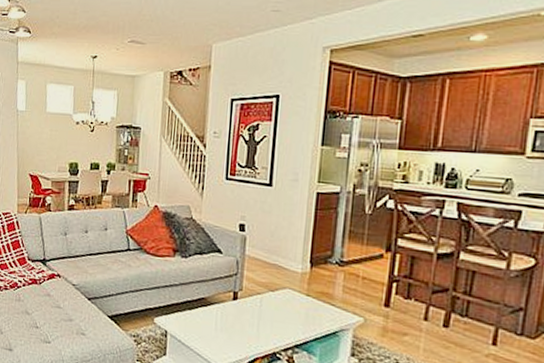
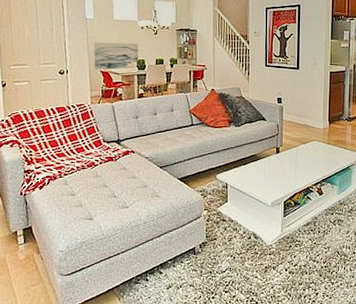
wall art: none [23,140,72,173] -> present [93,42,139,70]

